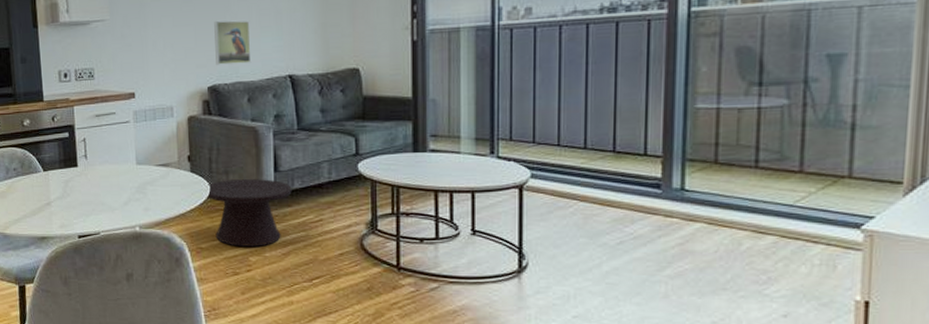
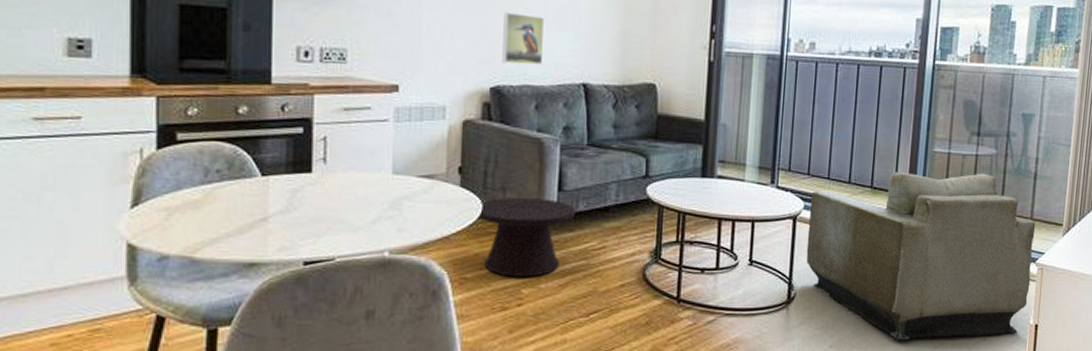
armchair: none [537,127,858,313] -> present [806,171,1036,340]

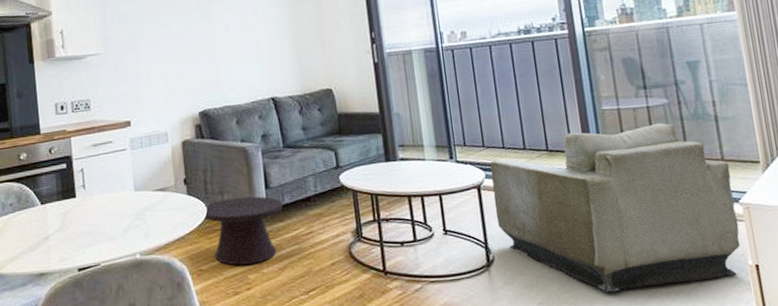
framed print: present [502,11,545,65] -> none [201,50,237,91]

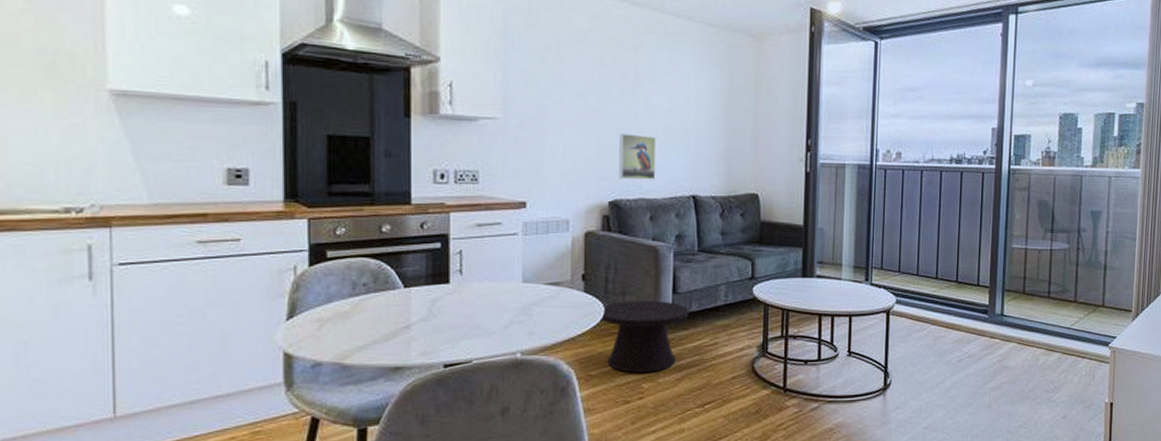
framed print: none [201,50,237,91] -> present [619,132,657,180]
armchair: present [490,122,741,292] -> none [899,266,1107,420]

